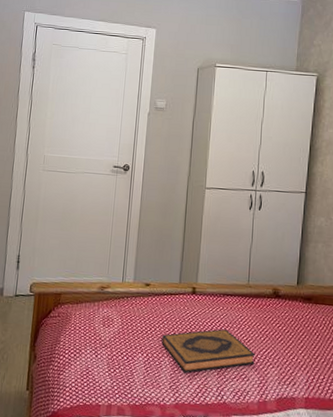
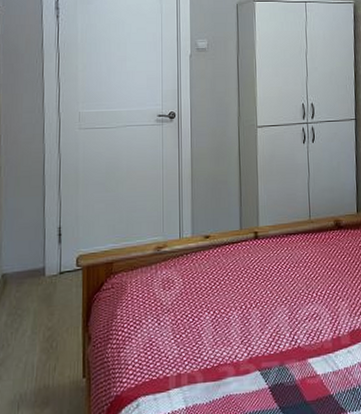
hardback book: present [162,329,255,374] -> none [228,270,325,324]

